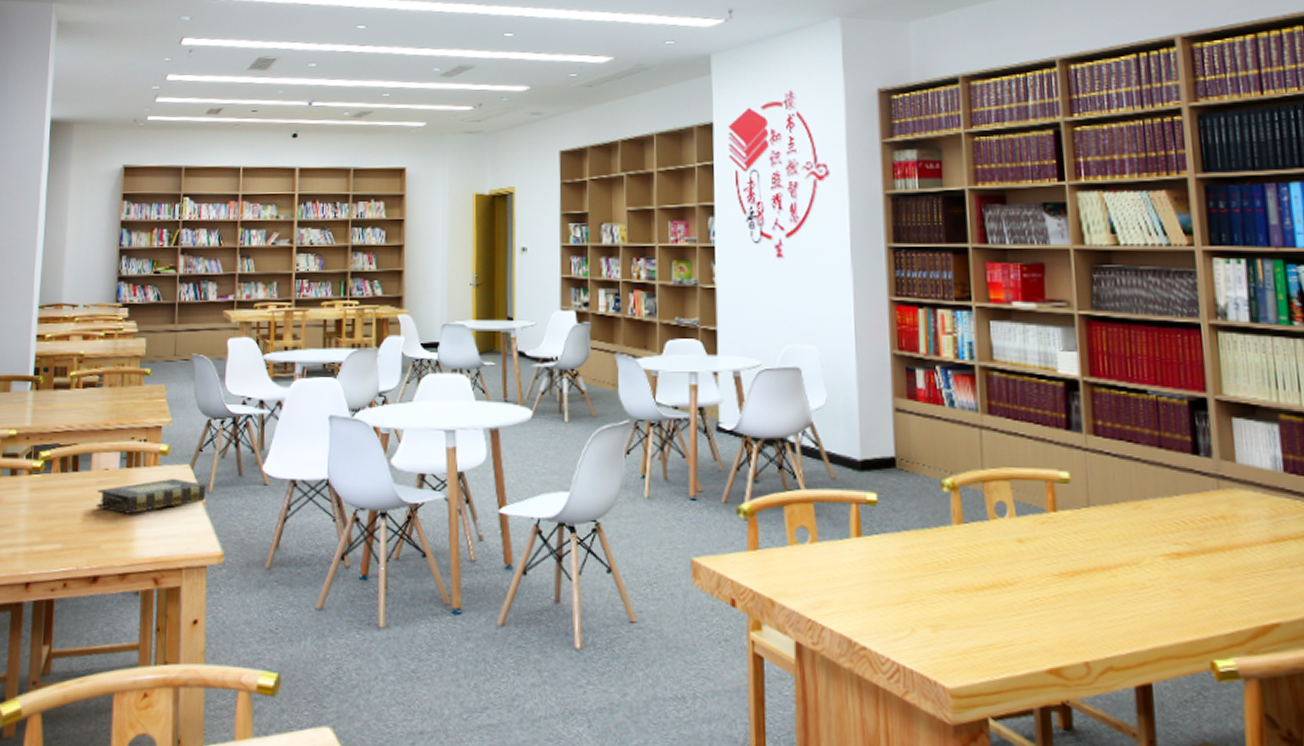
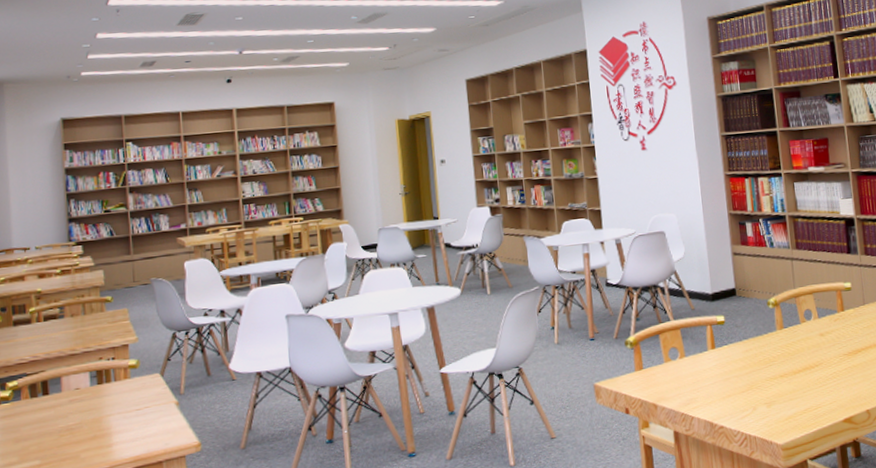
book: present [95,478,206,514] -> none [70,386,178,424]

